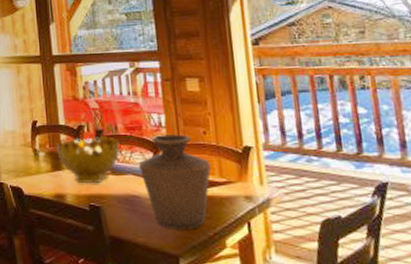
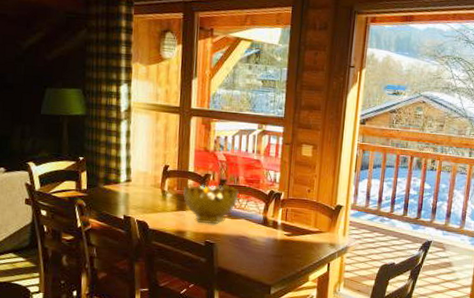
vase: present [138,134,211,229] -> none [251,189,310,266]

